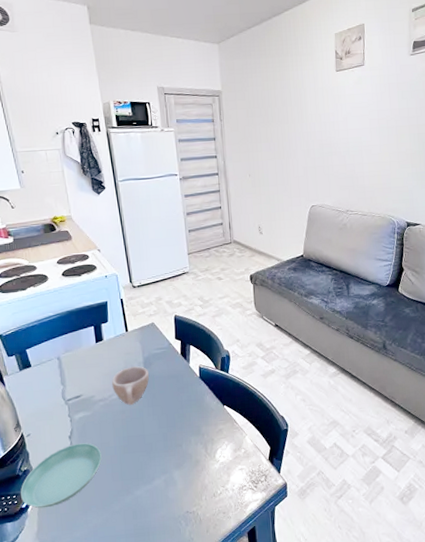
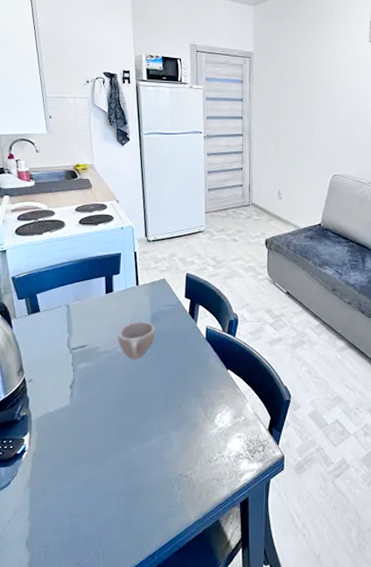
saucer: present [20,443,102,508] -> none [16,394,101,456]

